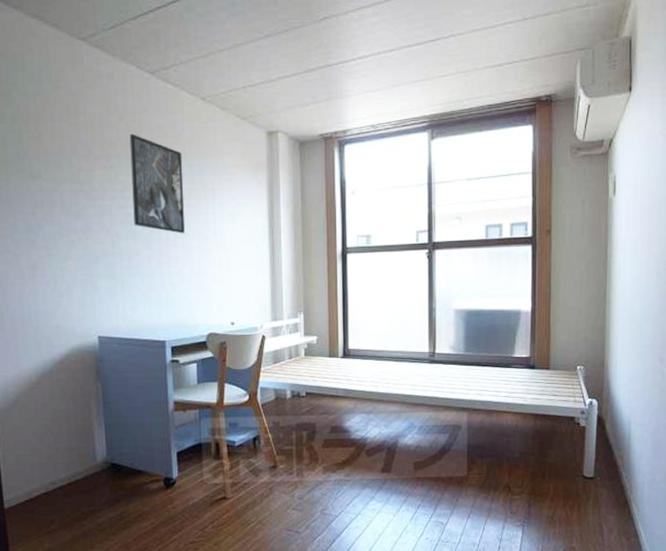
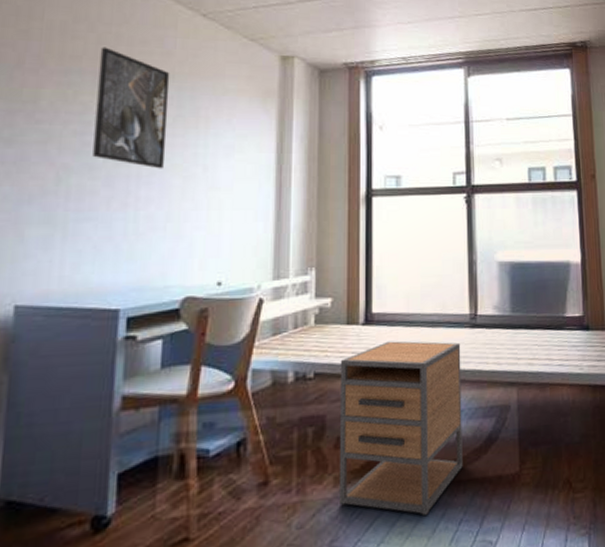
nightstand: none [325,371,421,499] -> present [338,341,463,515]

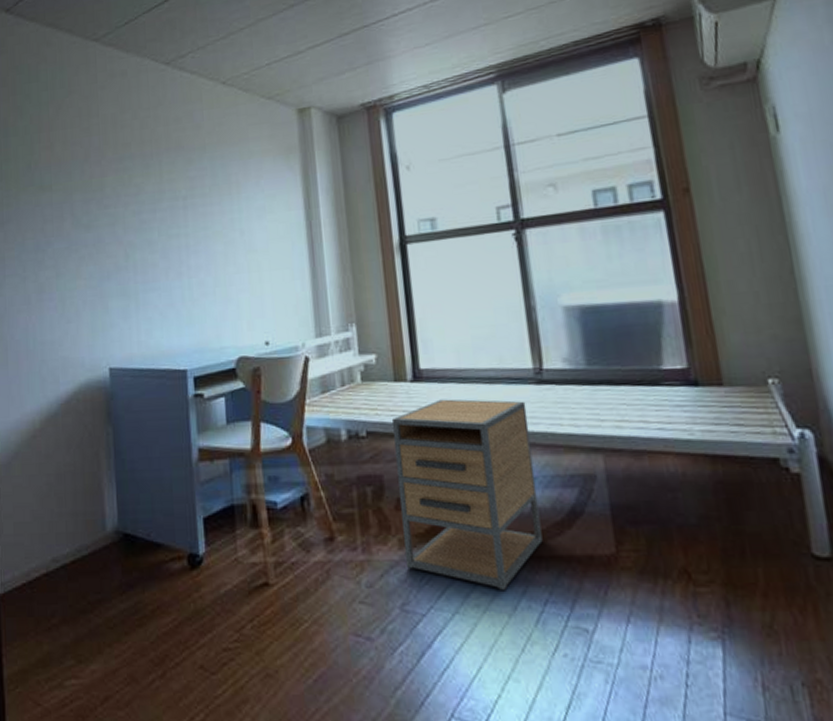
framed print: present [93,47,170,169] -> none [144,130,207,238]

